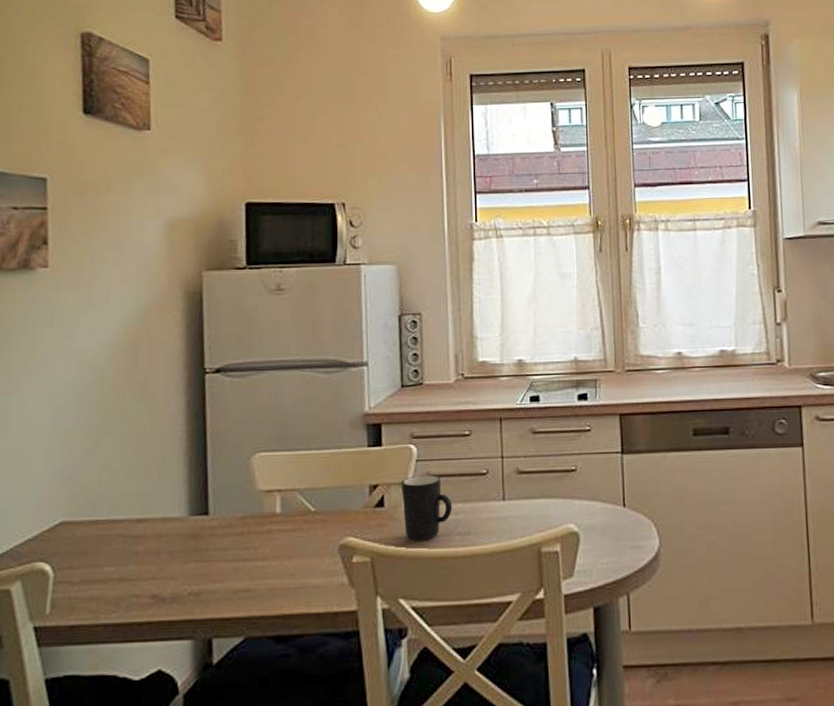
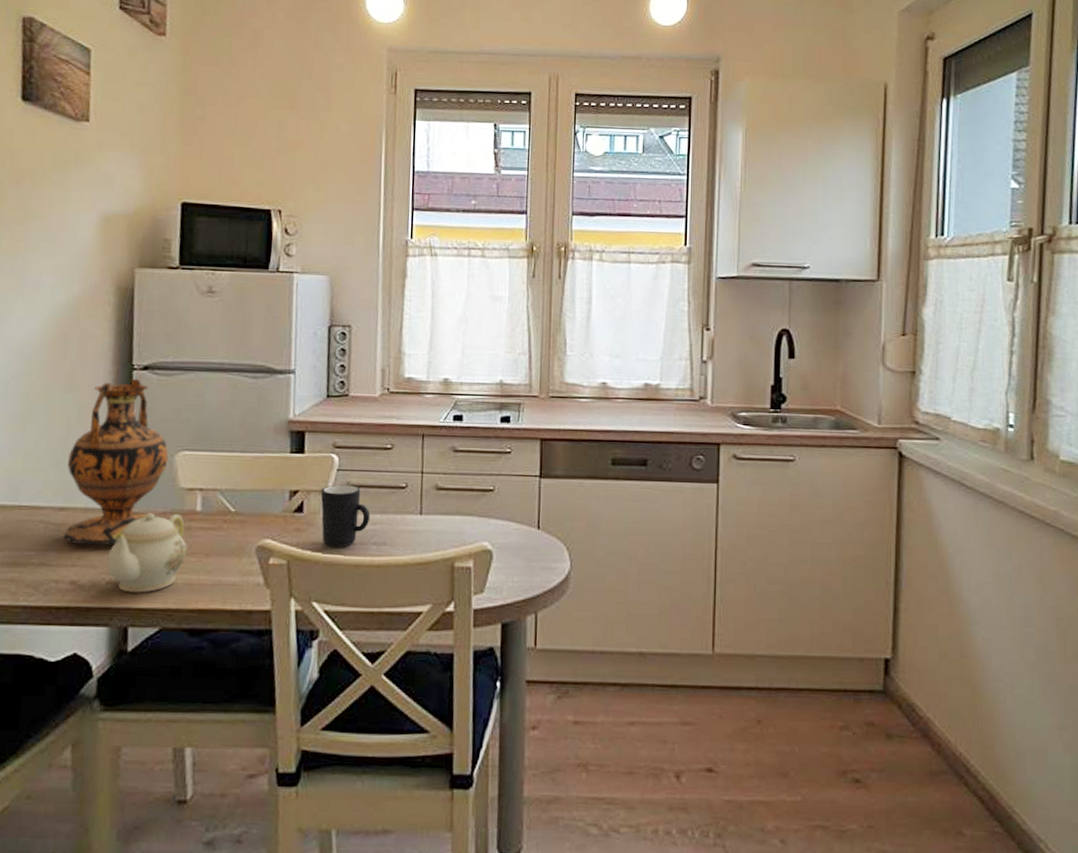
vase: none [143,383,245,557] -> present [63,379,169,546]
teapot: none [188,518,269,603] -> present [107,513,187,593]

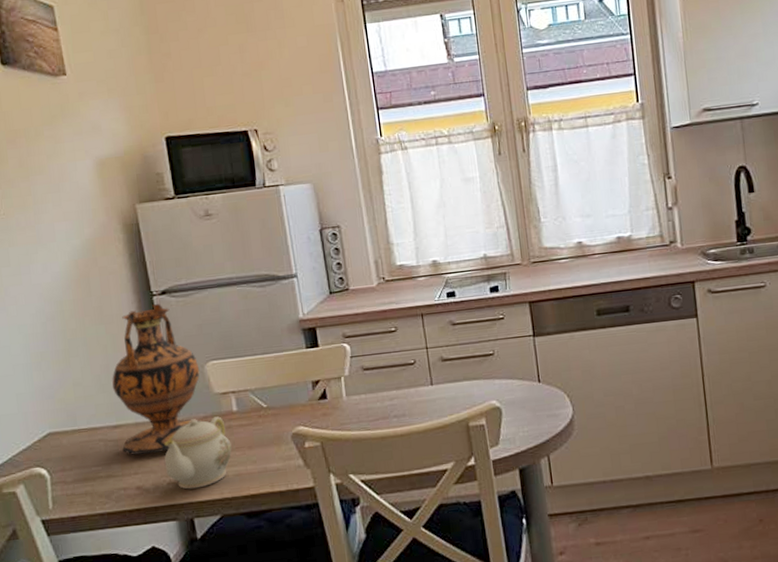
mug: present [320,484,371,547] -> none [339,368,388,425]

